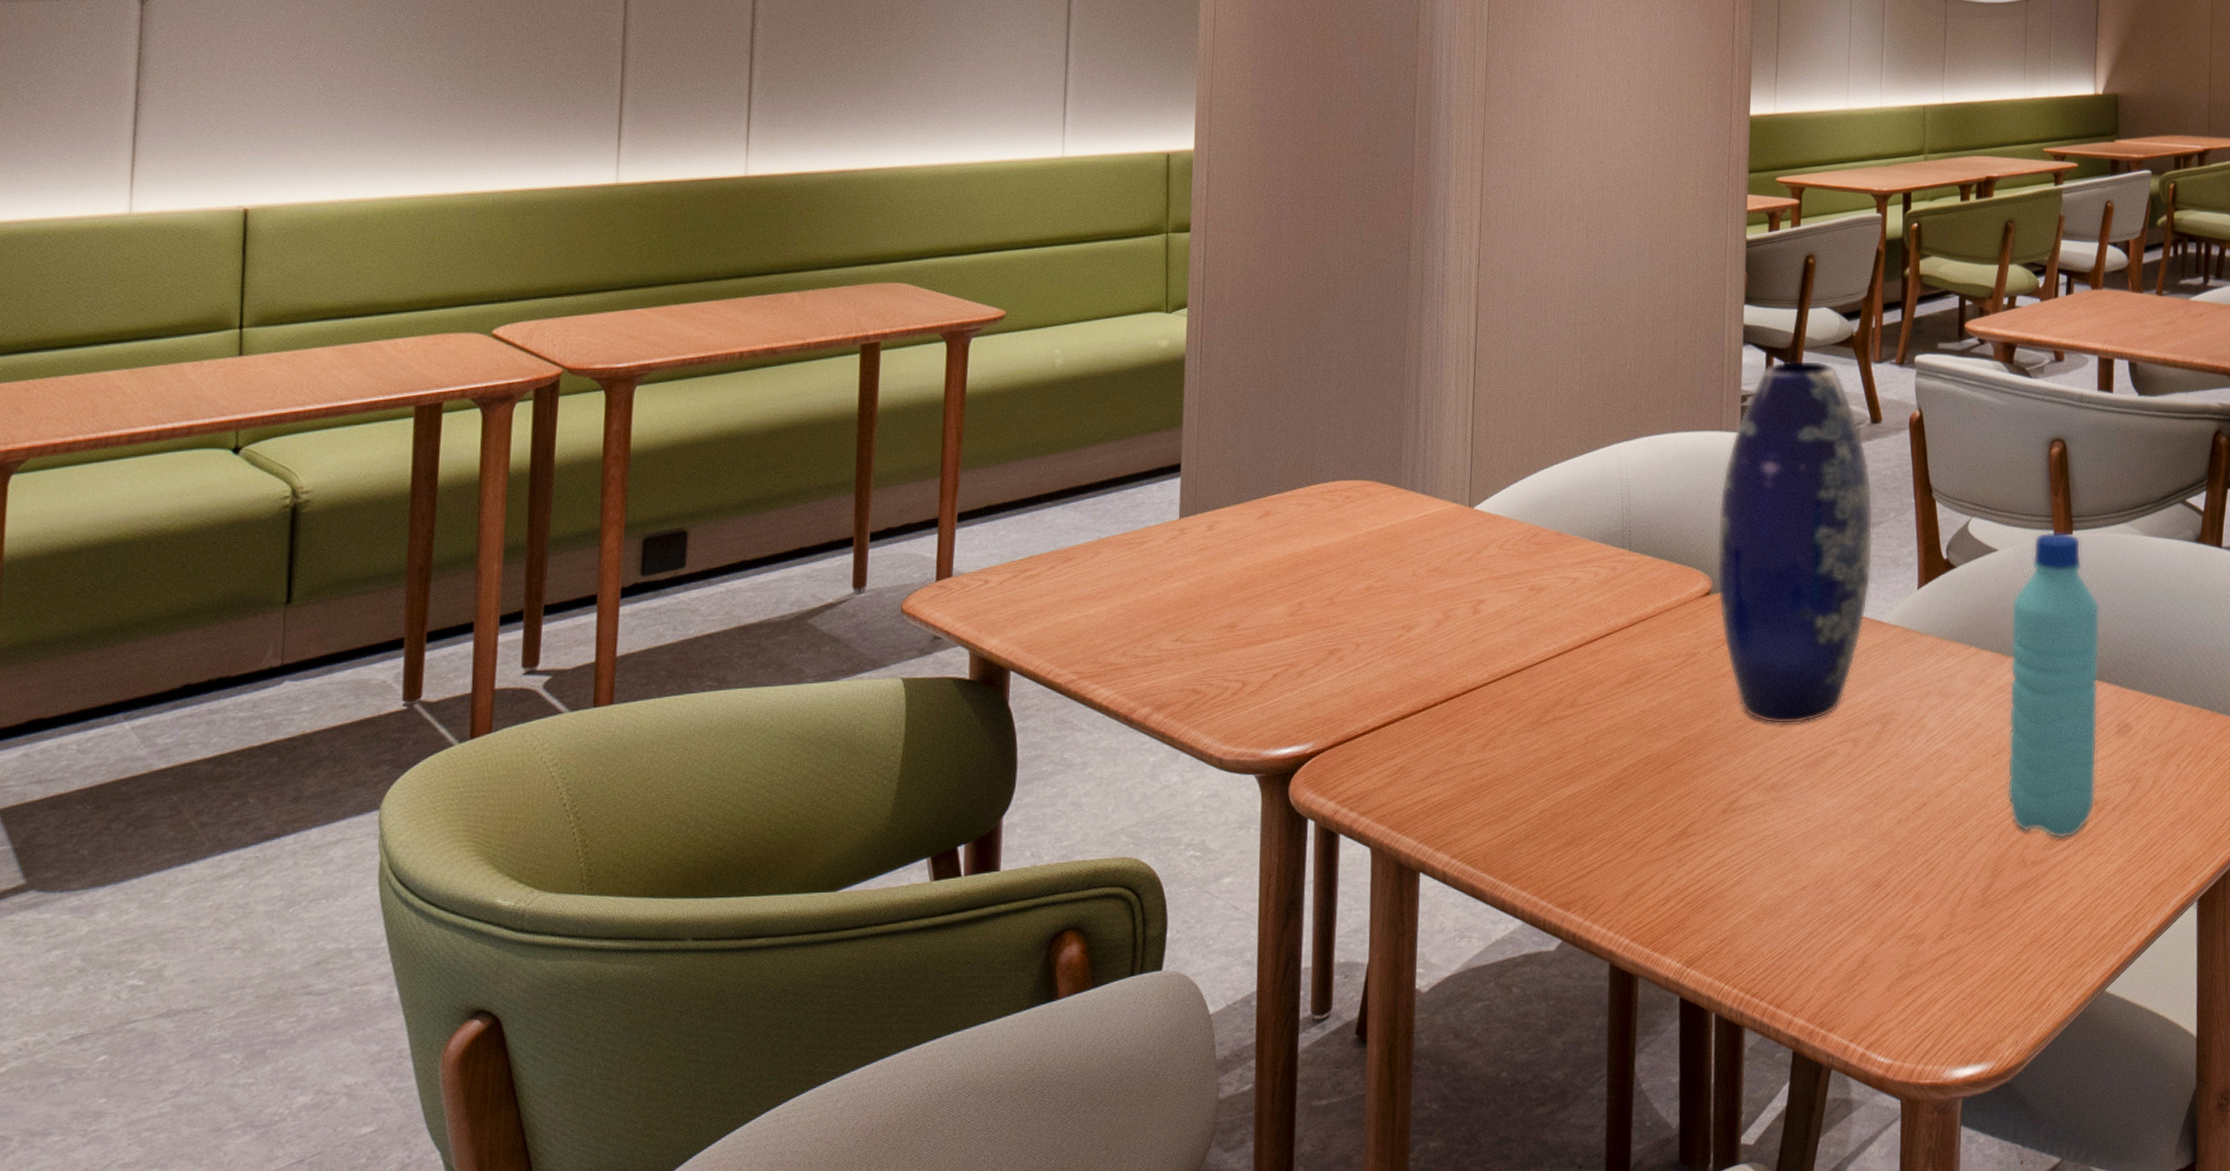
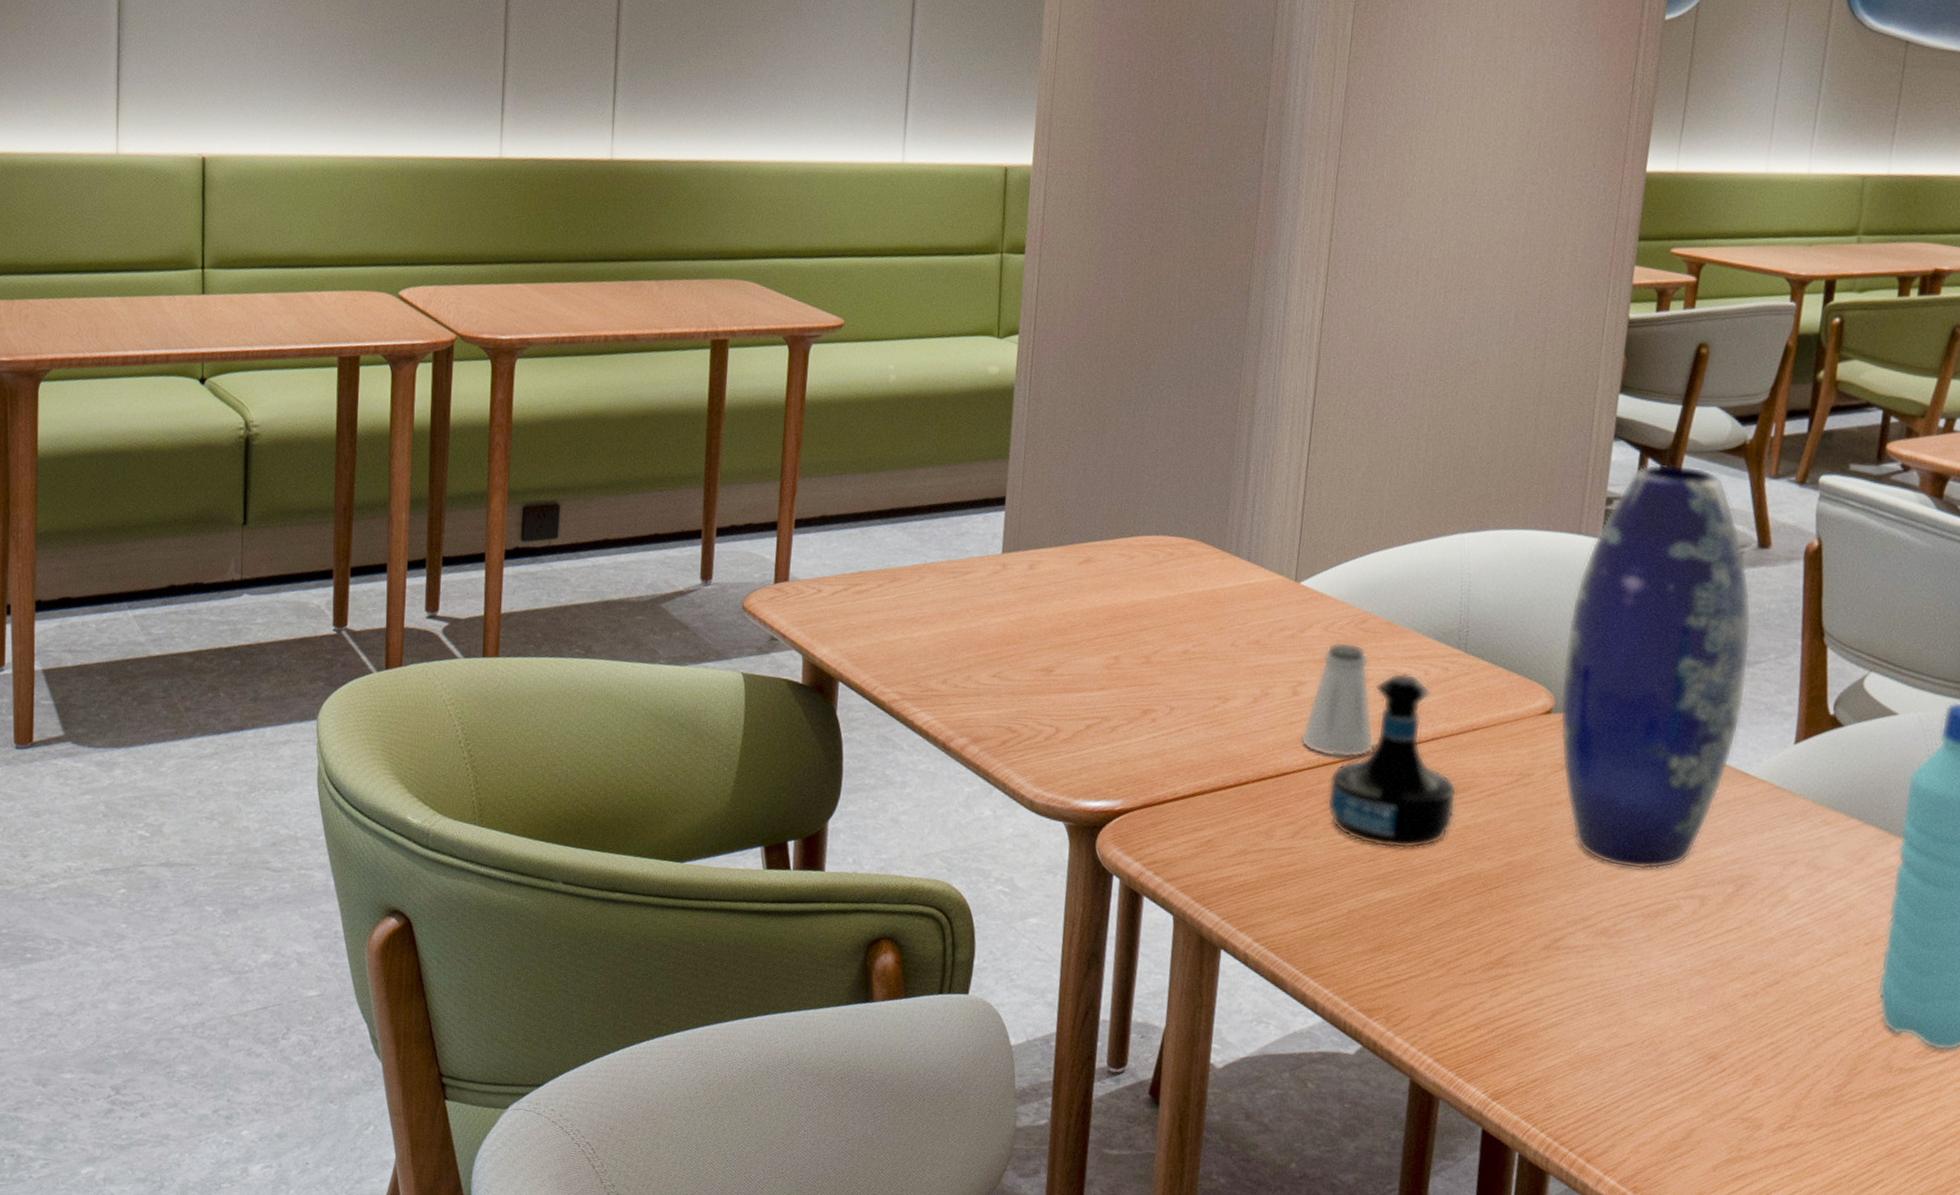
saltshaker: none [1483,557,1554,666] -> present [1300,641,1375,758]
tequila bottle: none [1512,578,1632,744] -> present [1326,672,1458,849]

